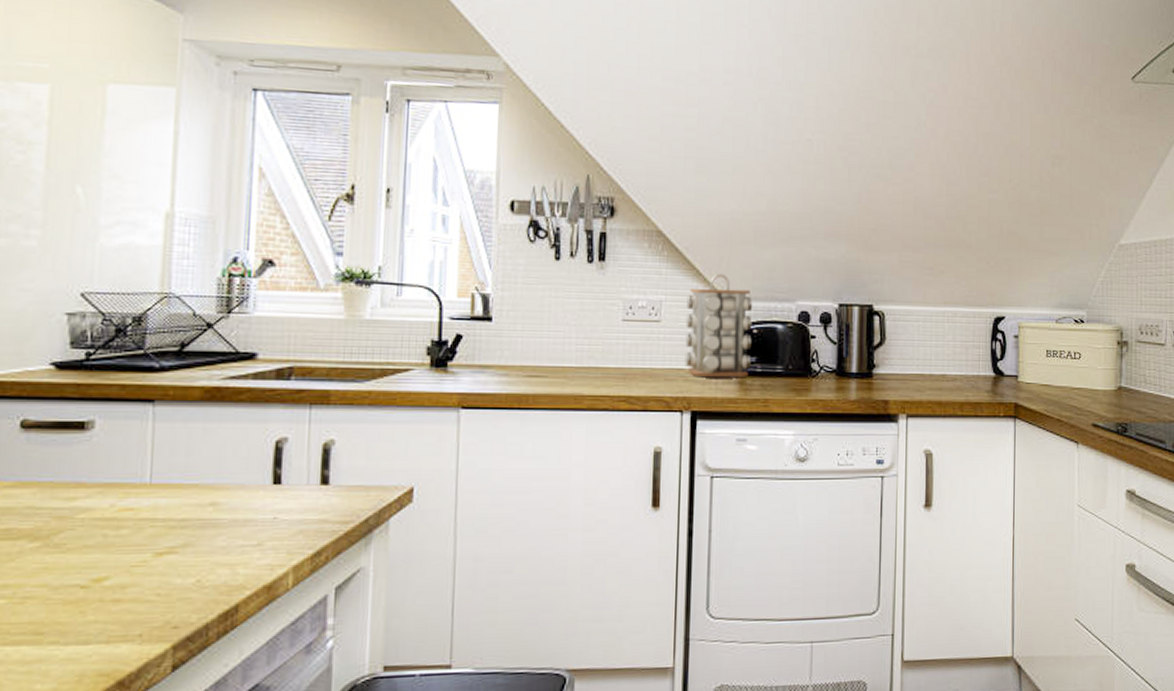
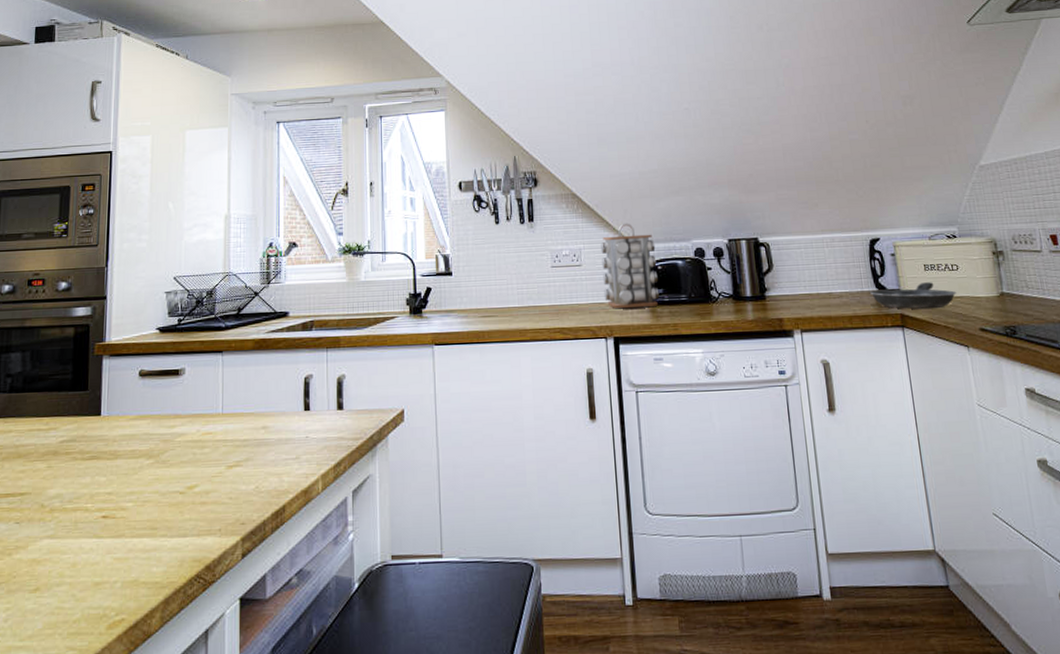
frying pan: none [986,370,1075,400] -> present [870,282,957,310]

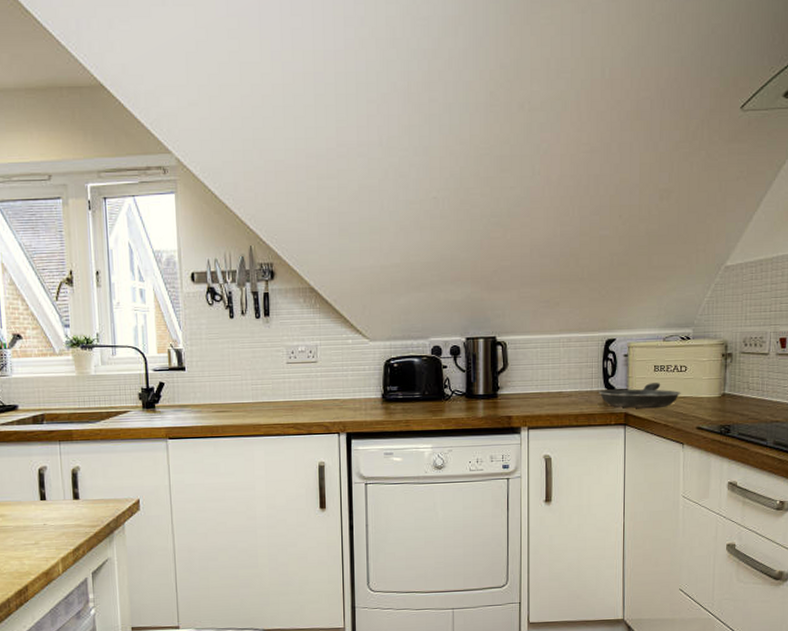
spice rack: present [600,223,660,309] -> none [337,319,394,406]

